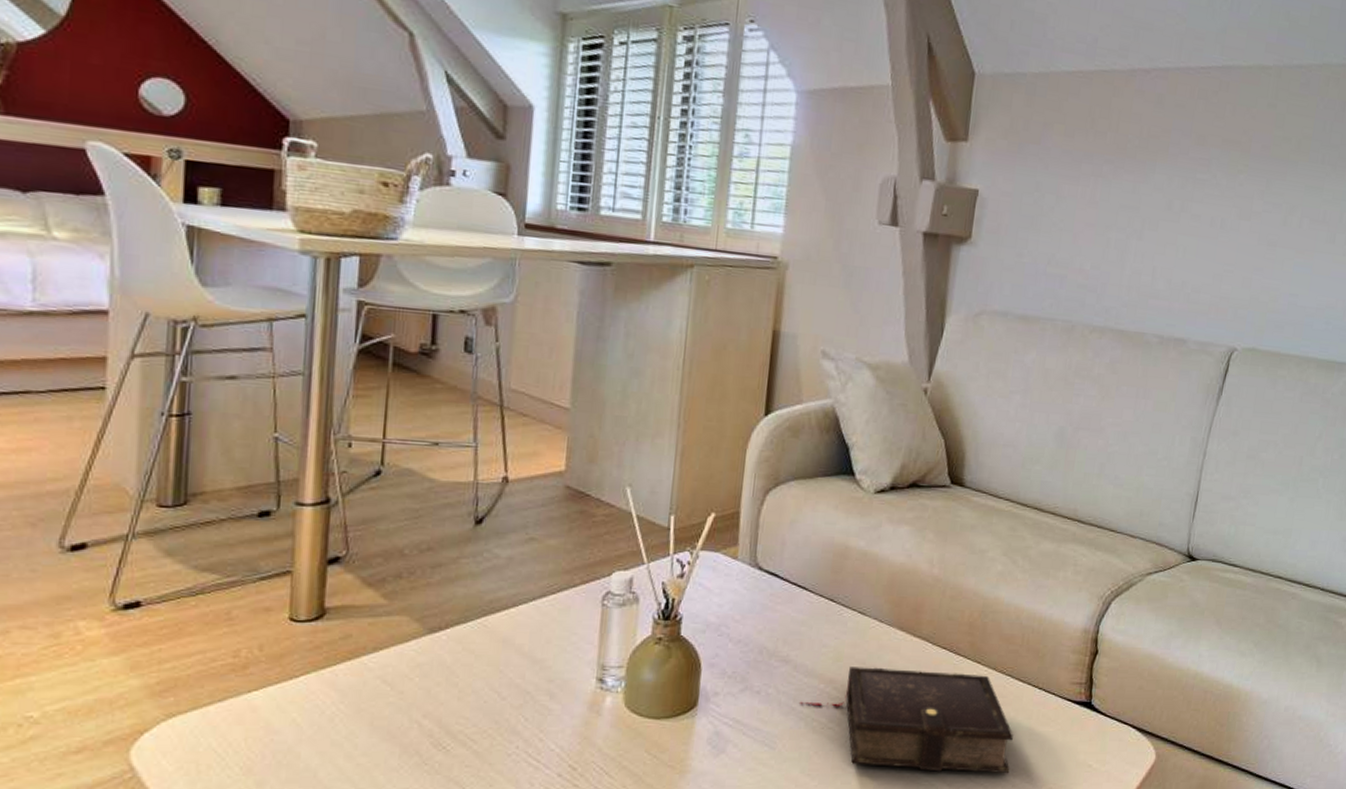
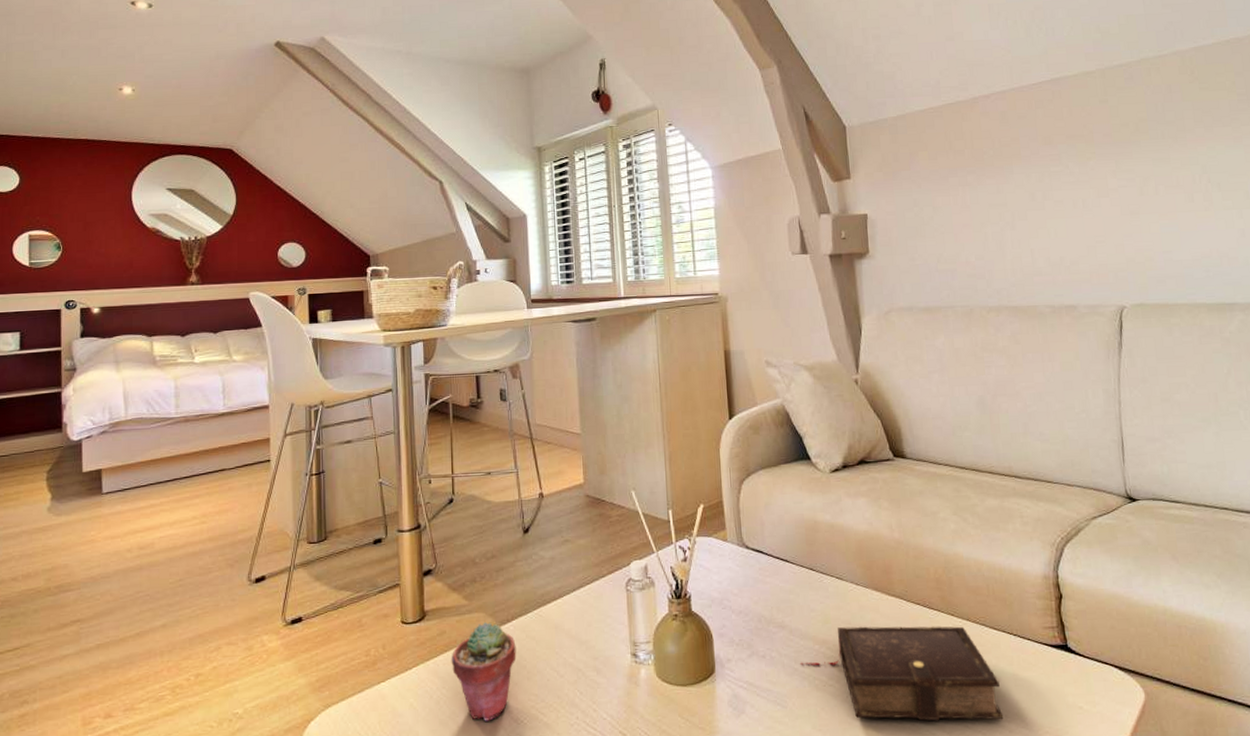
potted succulent: none [355,627,448,745] -> present [451,621,517,721]

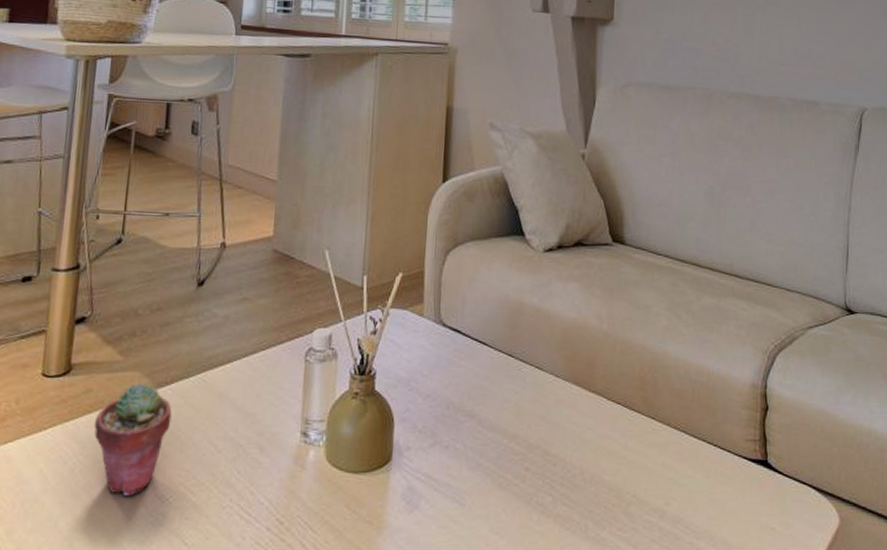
book: present [801,626,1004,721] -> none [486,422,693,536]

